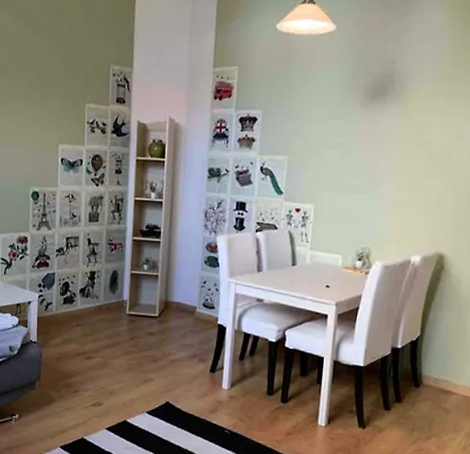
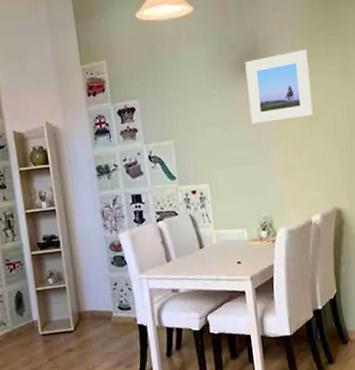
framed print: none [370,86,445,156] -> present [245,49,313,125]

